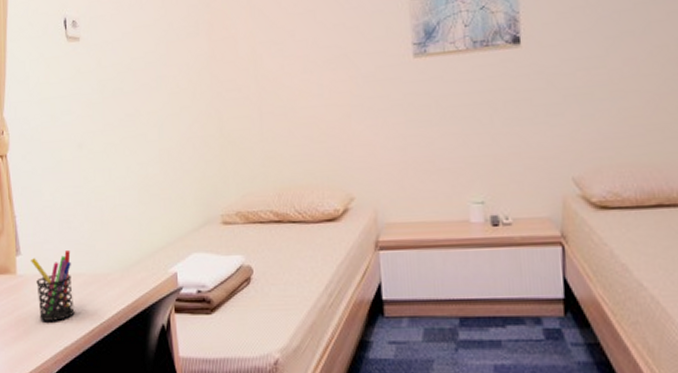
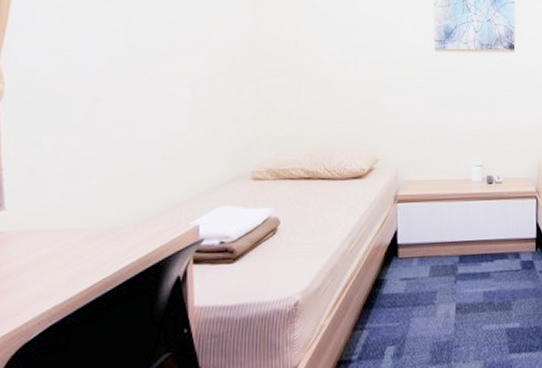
pen holder: present [31,250,75,321] -> none [18,205,73,280]

